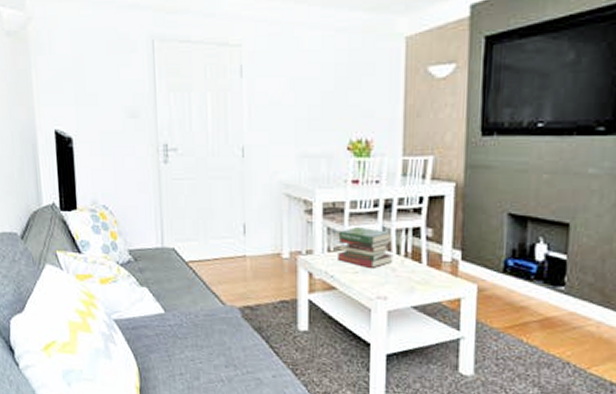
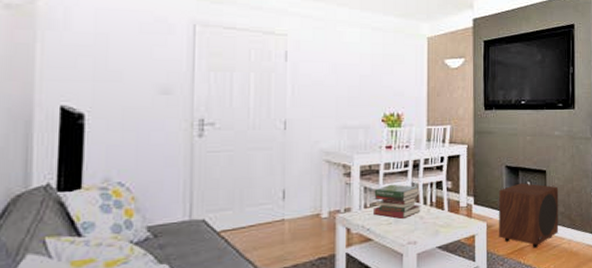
subwoofer: none [494,238,586,325] -> present [499,183,558,247]

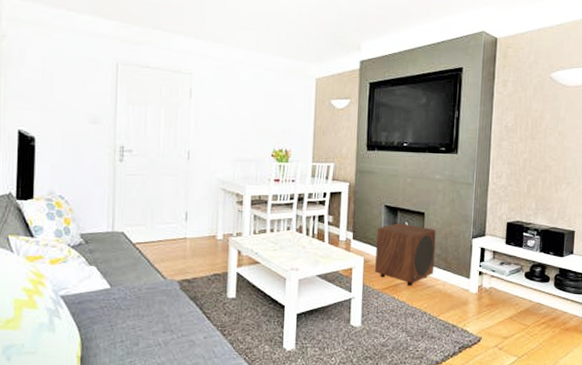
books: present [374,184,420,219] -> none [261,214,303,246]

